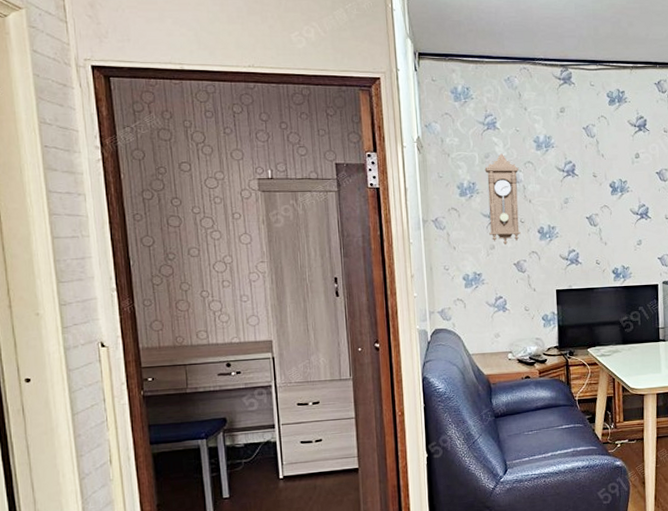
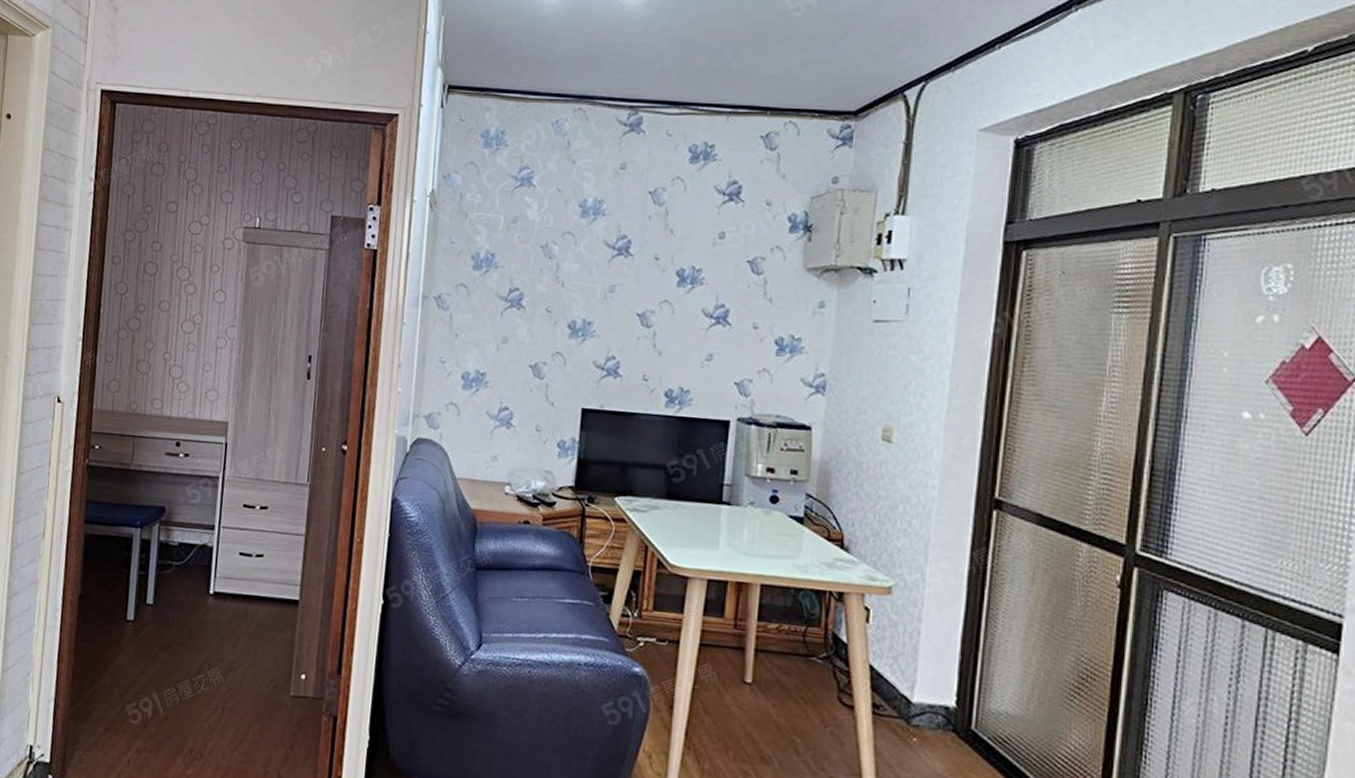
pendulum clock: present [484,153,521,246] -> none [503,218,555,340]

